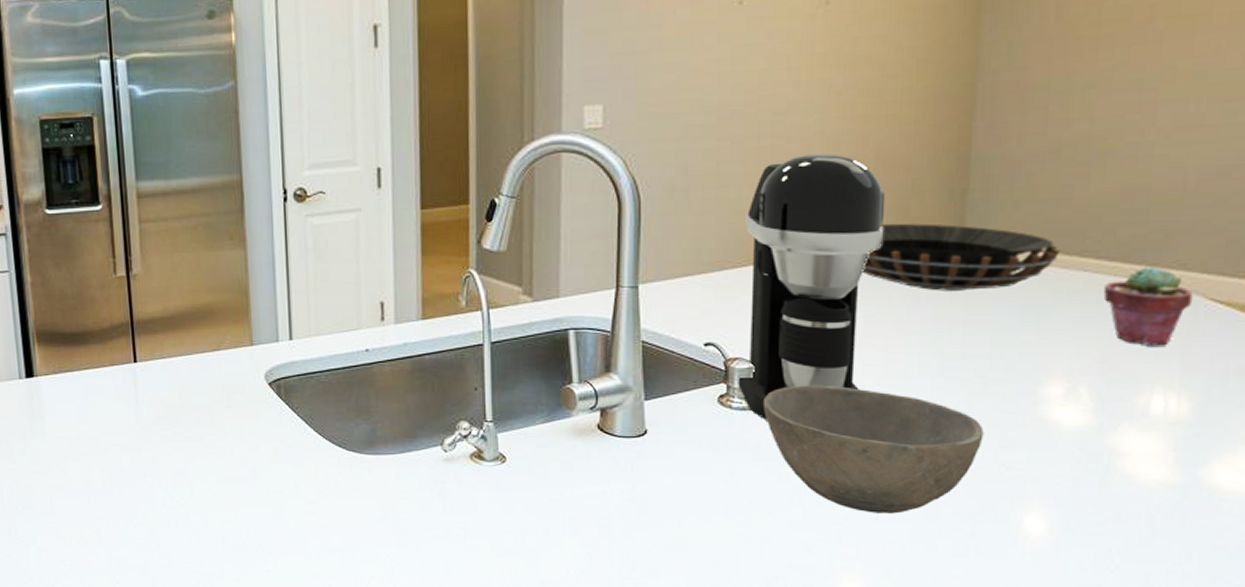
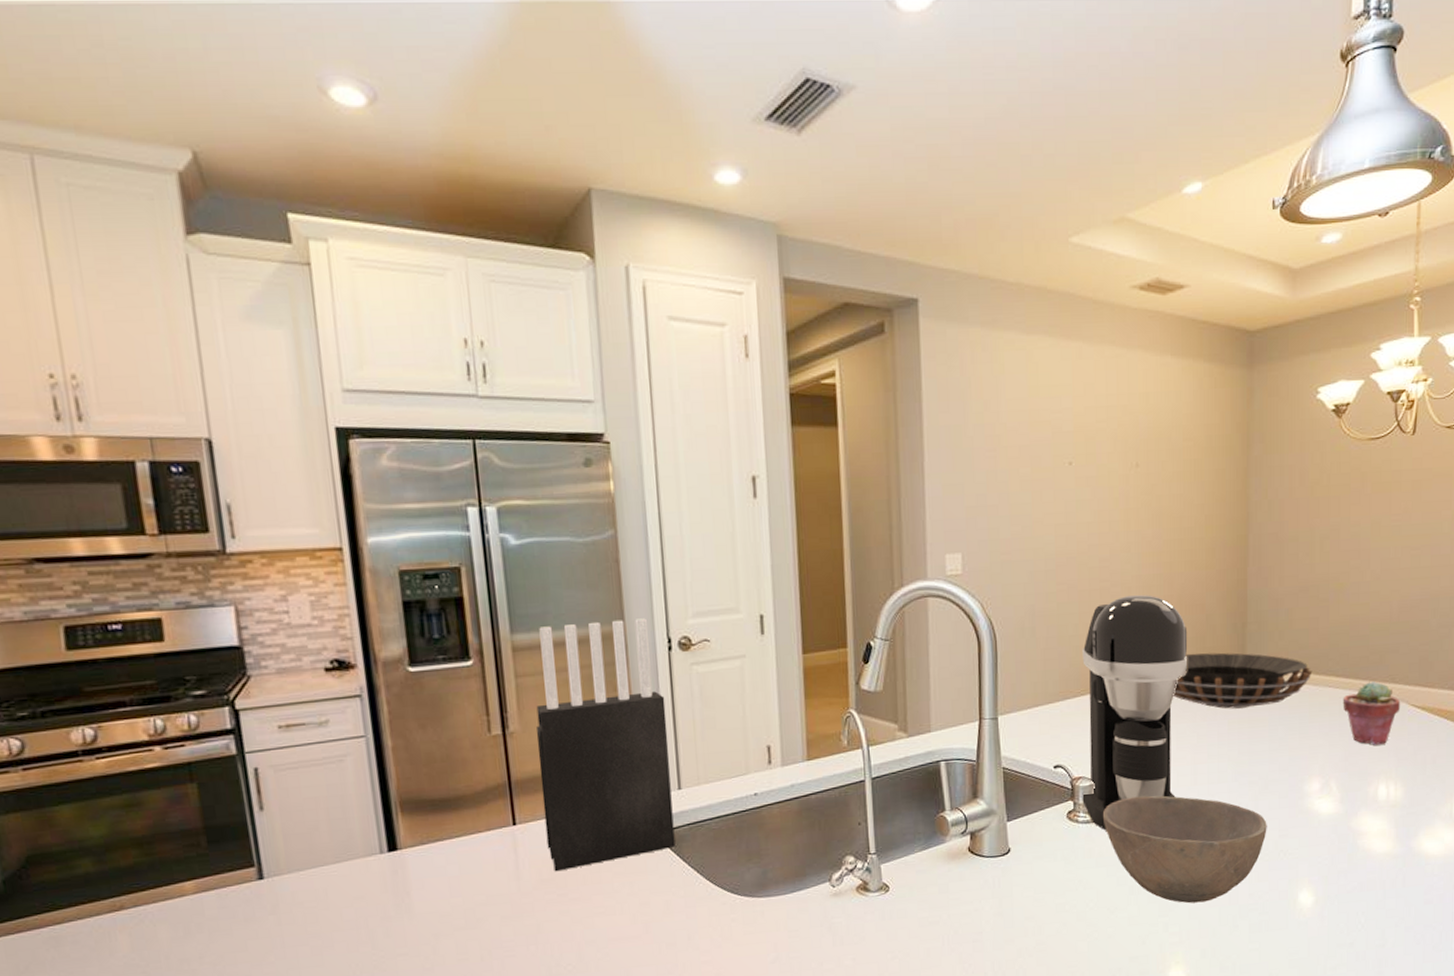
knife block: none [156,169,285,410] -> present [536,618,676,872]

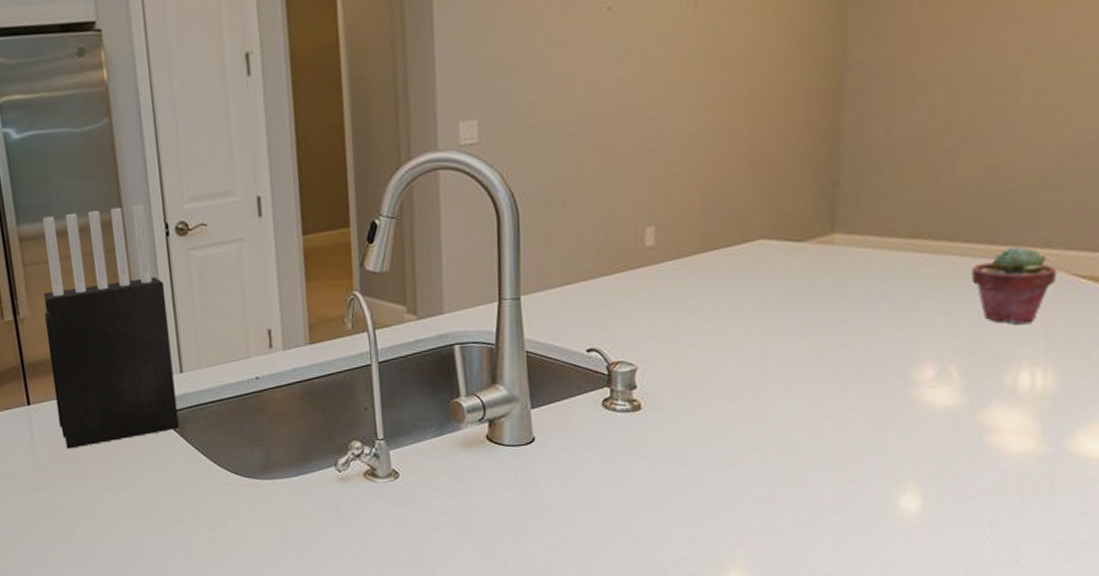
coffee maker: present [1082,595,1188,830] -> none [621,154,758,419]
bowl: present [1102,795,1267,904] -> none [645,382,859,503]
decorative bowl: present [1173,652,1313,709] -> none [737,217,929,284]

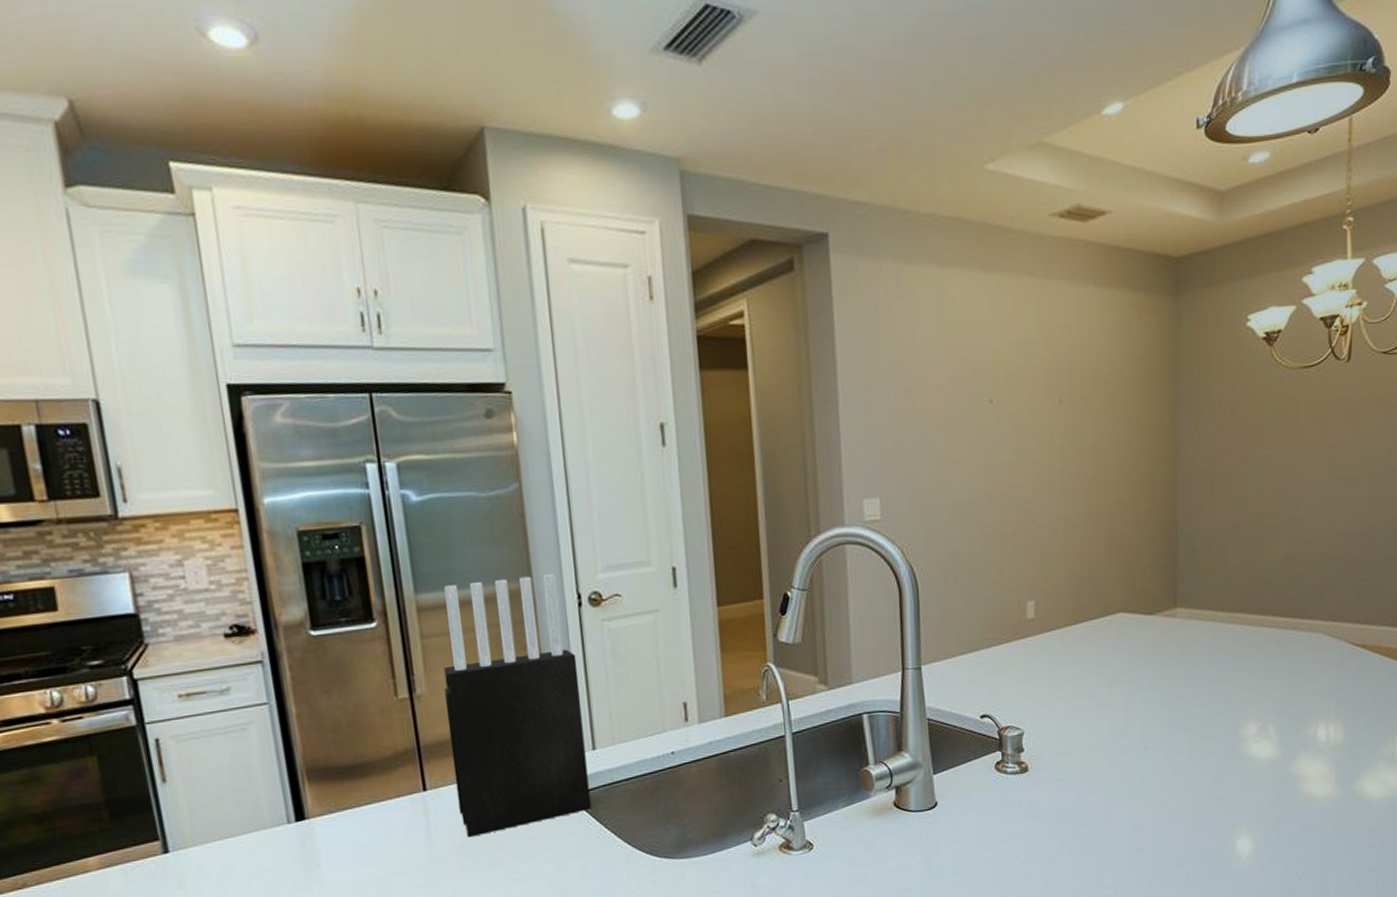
potted succulent: present [971,247,1058,324] -> none [1279,620,1340,686]

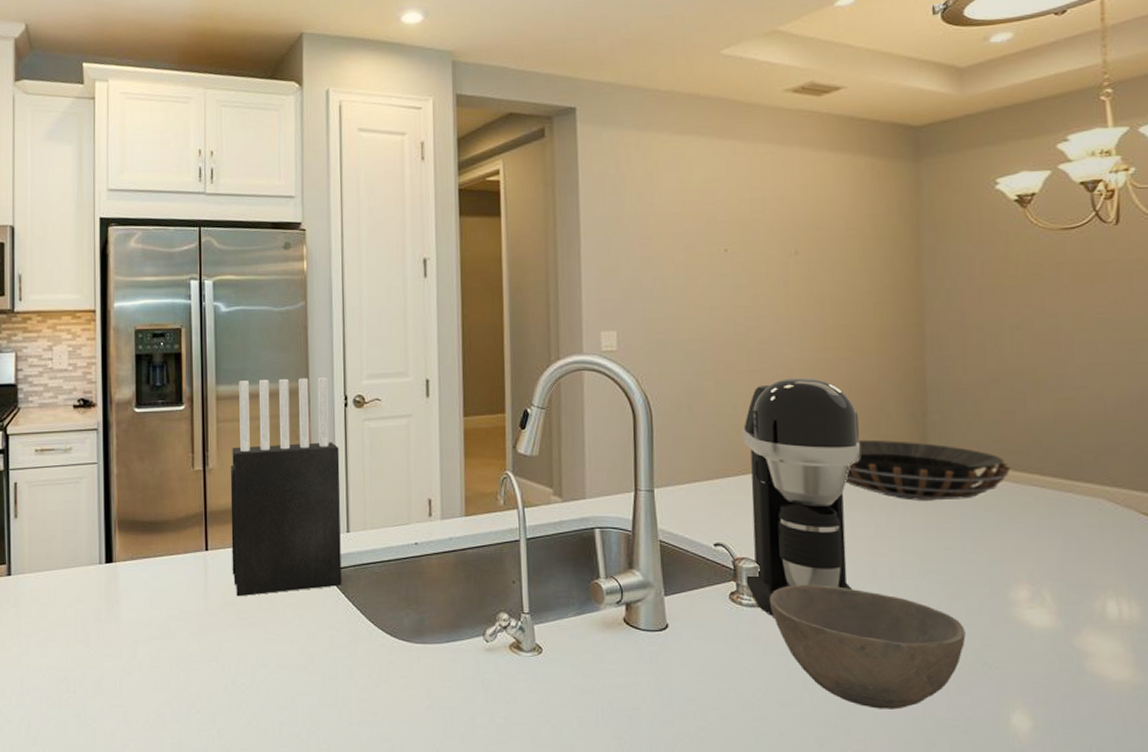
coffee maker: none [1007,536,1118,780] -> present [742,378,861,616]
bowl: none [1032,743,1203,854] -> present [769,584,966,710]
decorative bowl: none [1102,594,1247,653] -> present [845,439,1011,501]

